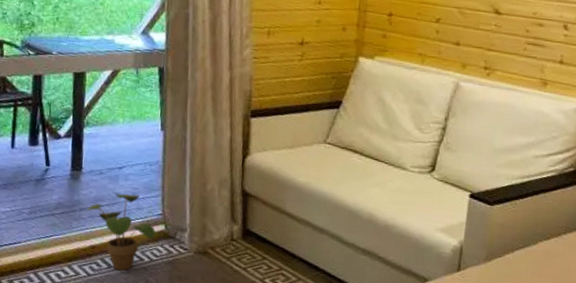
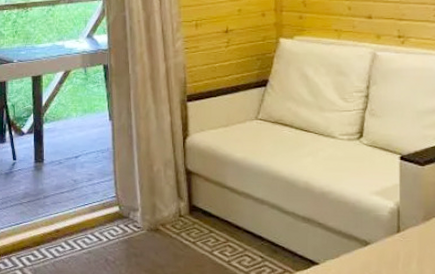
potted plant: present [84,194,156,271] -> none [47,180,111,252]

